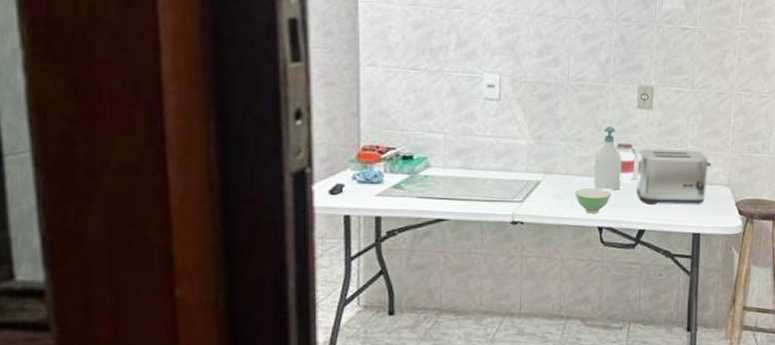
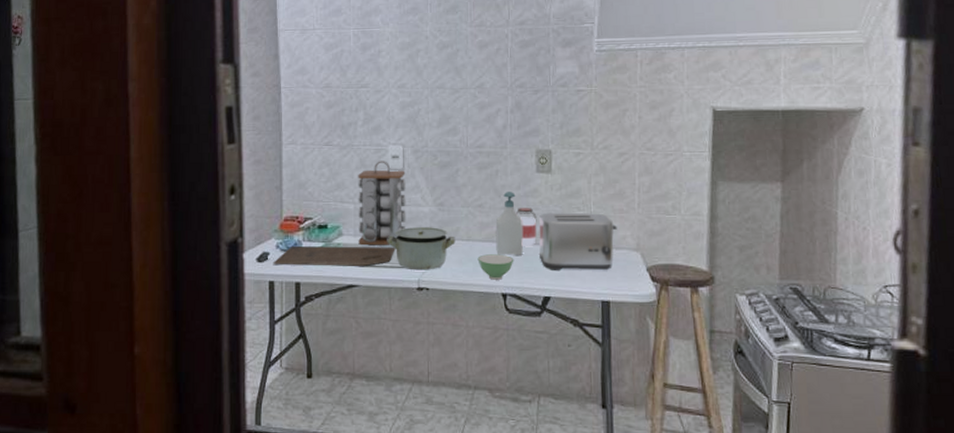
cutting board: none [348,177,489,200] -> present [273,245,396,266]
spice rack: none [448,89,502,180] -> present [358,161,406,247]
saucepan: none [480,160,553,204] -> present [387,227,455,271]

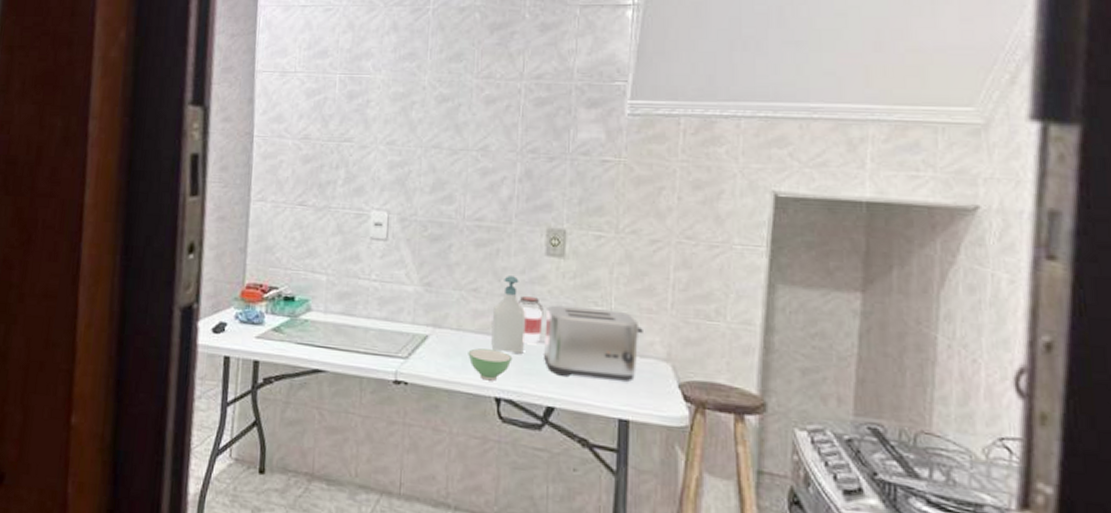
cutting board: present [273,245,396,266] -> none [230,317,371,349]
spice rack: present [358,161,406,247] -> none [329,227,389,329]
saucepan: present [387,227,455,271] -> none [362,308,443,362]

